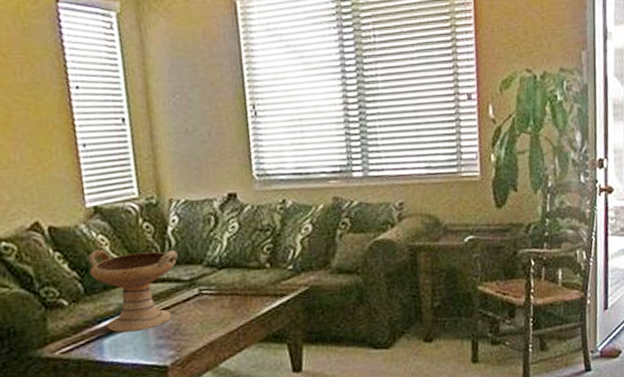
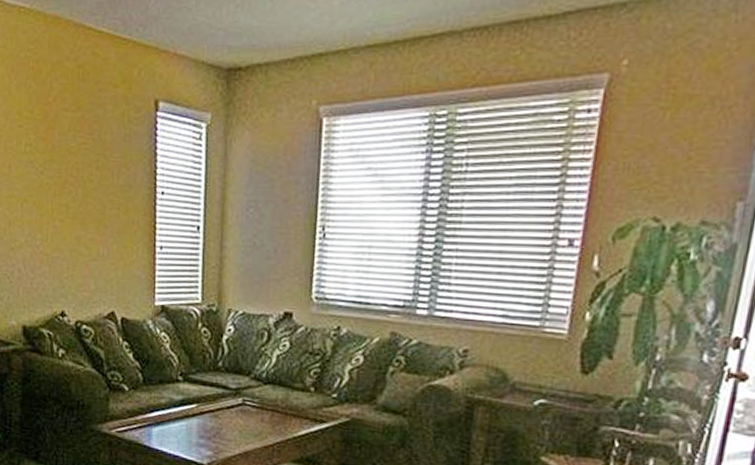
decorative bowl: present [88,250,178,333] -> none [150,346,228,427]

